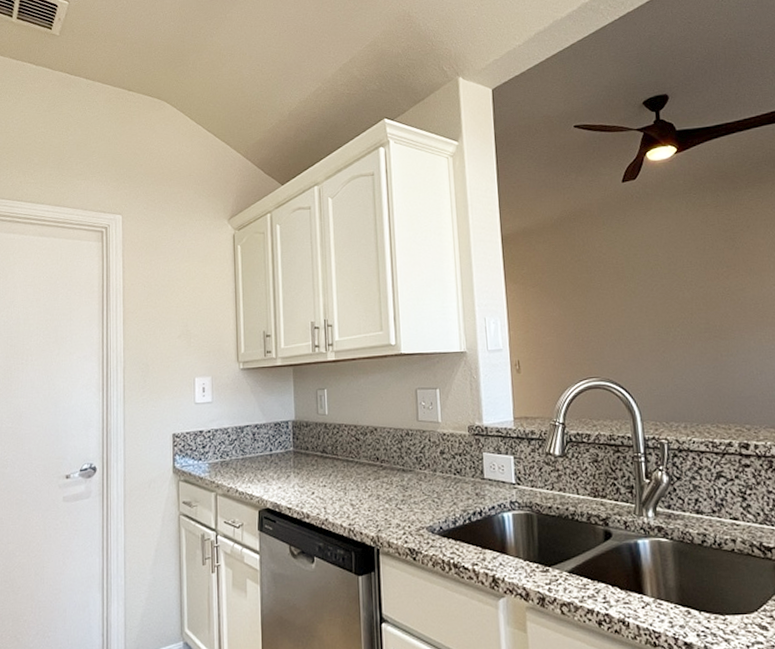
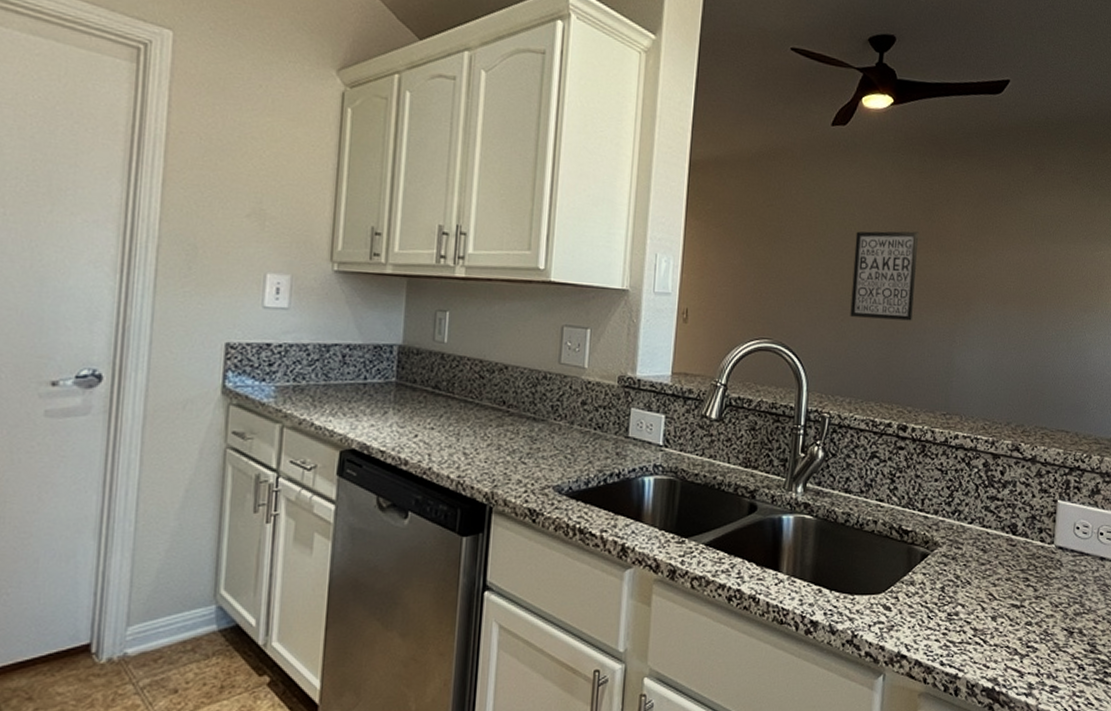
wall art: none [662,260,734,347] -> present [850,231,919,321]

